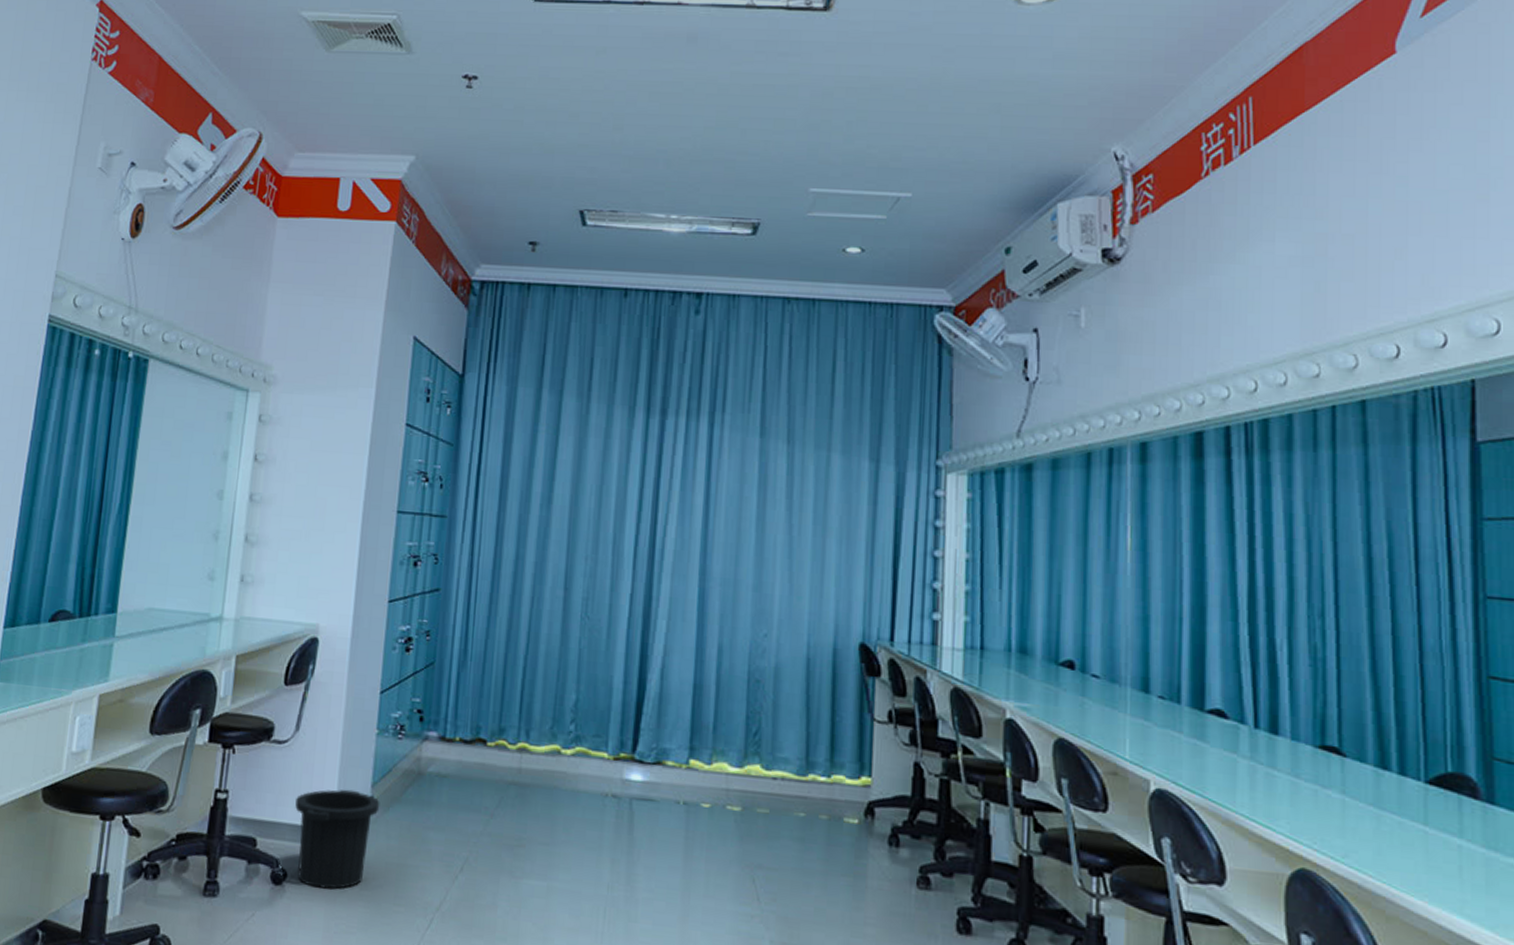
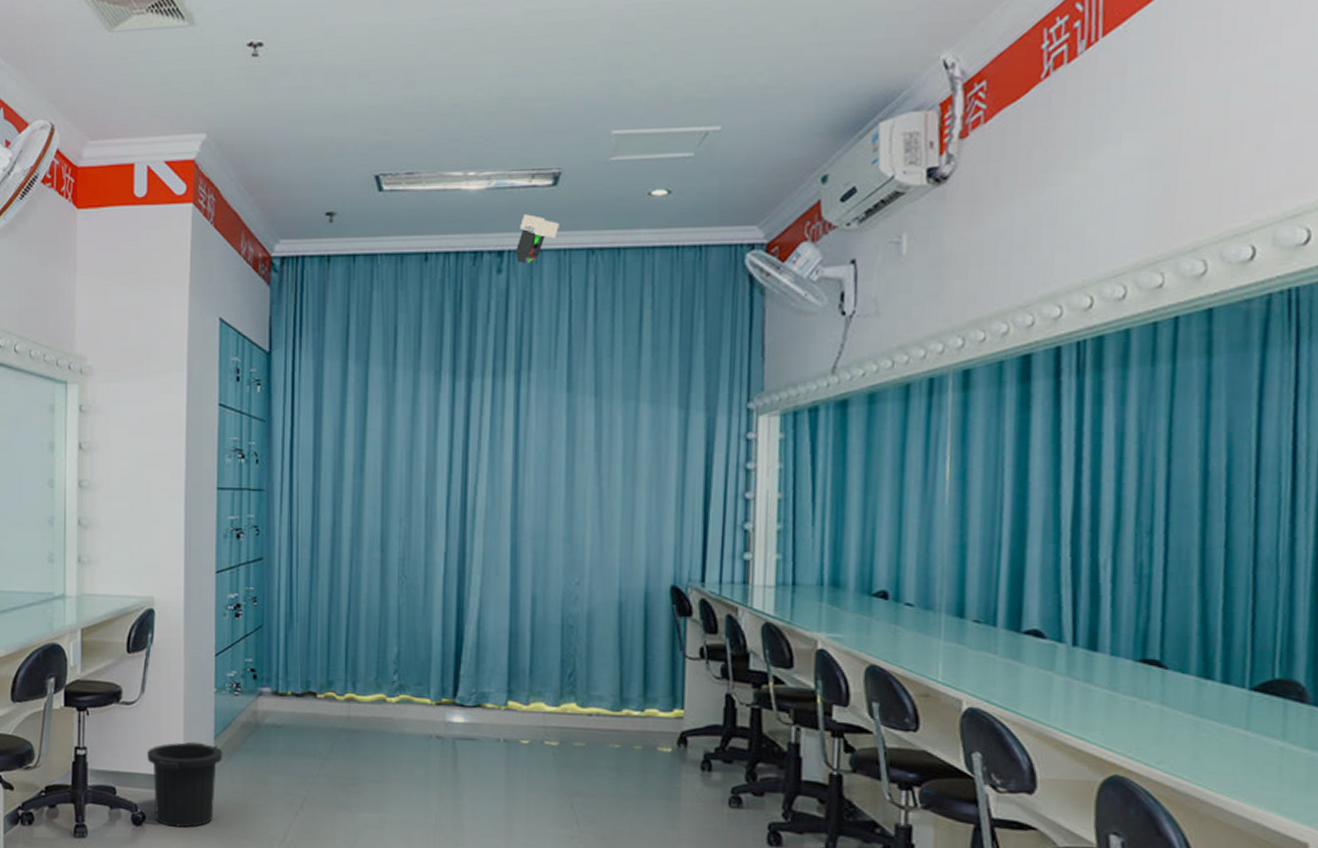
security camera: none [713,260,757,308] -> present [515,214,559,265]

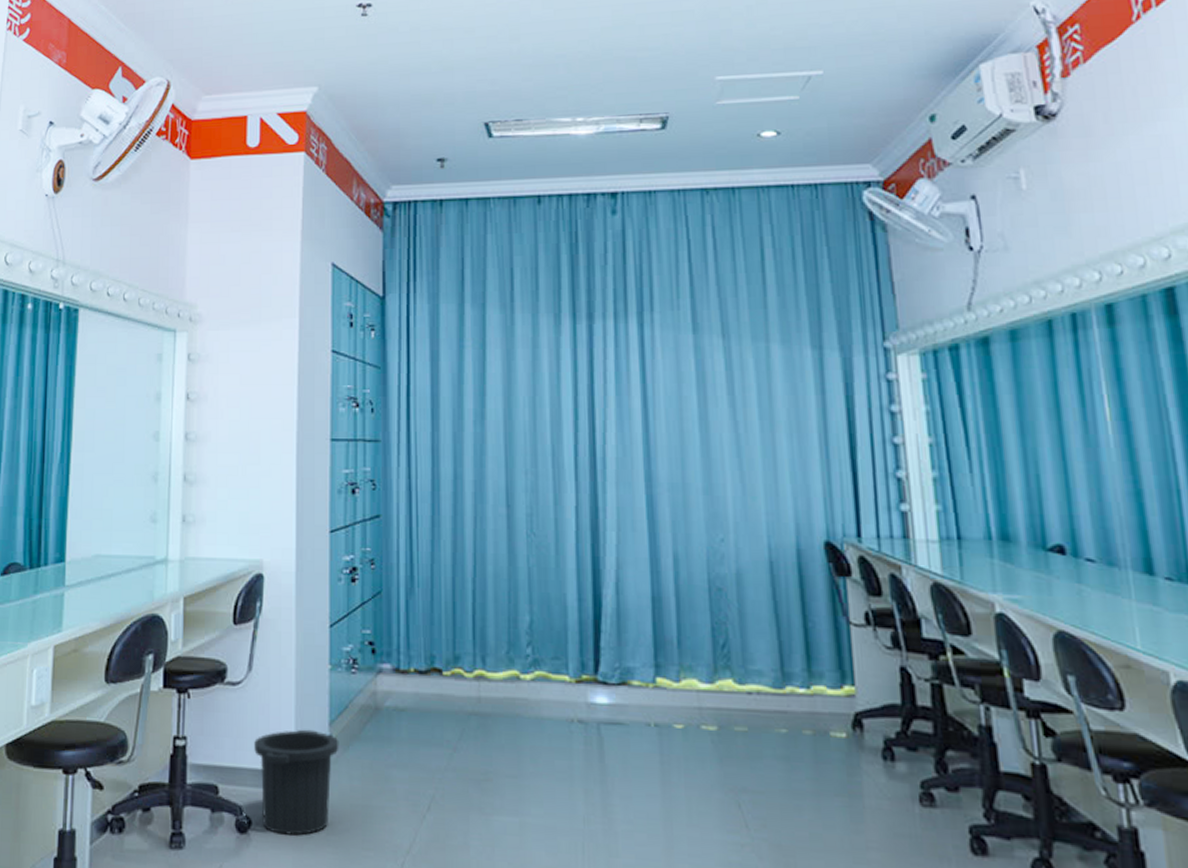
security camera: present [515,214,559,265] -> none [628,157,671,206]

